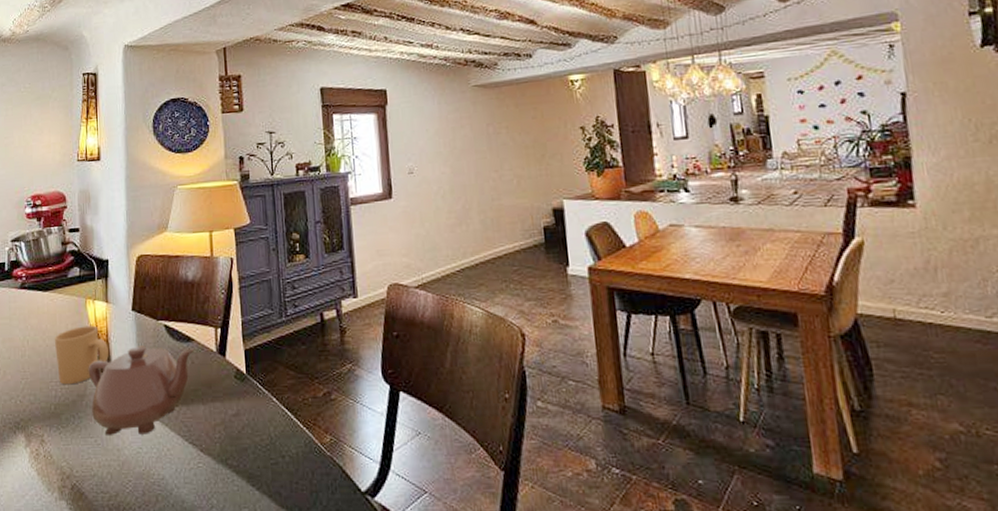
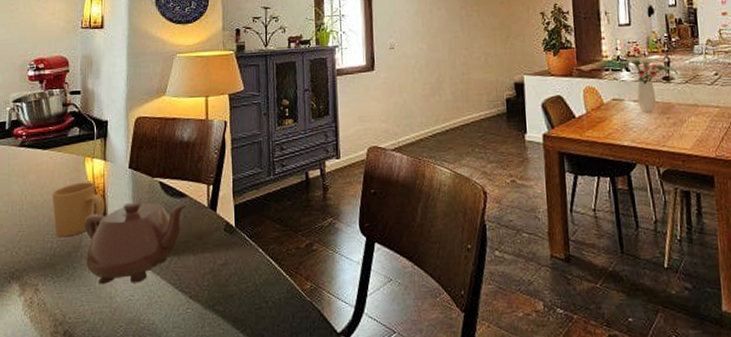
flower arrangement: none [681,174,750,242] -> present [623,56,679,114]

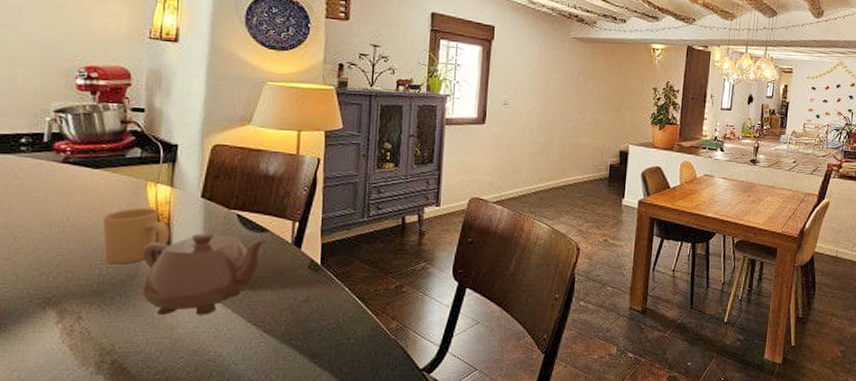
flower arrangement: present [623,56,679,114] -> none [719,138,765,191]

